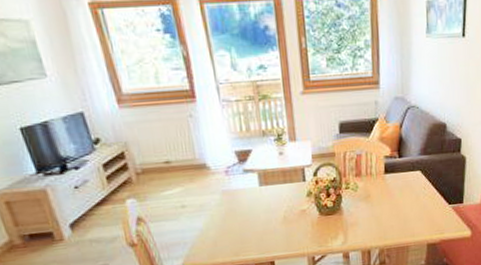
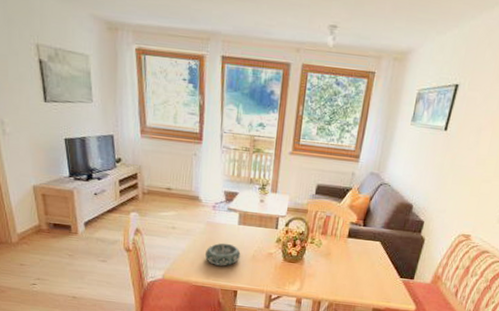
decorative bowl: none [228,209,270,238] -> present [205,243,241,266]

